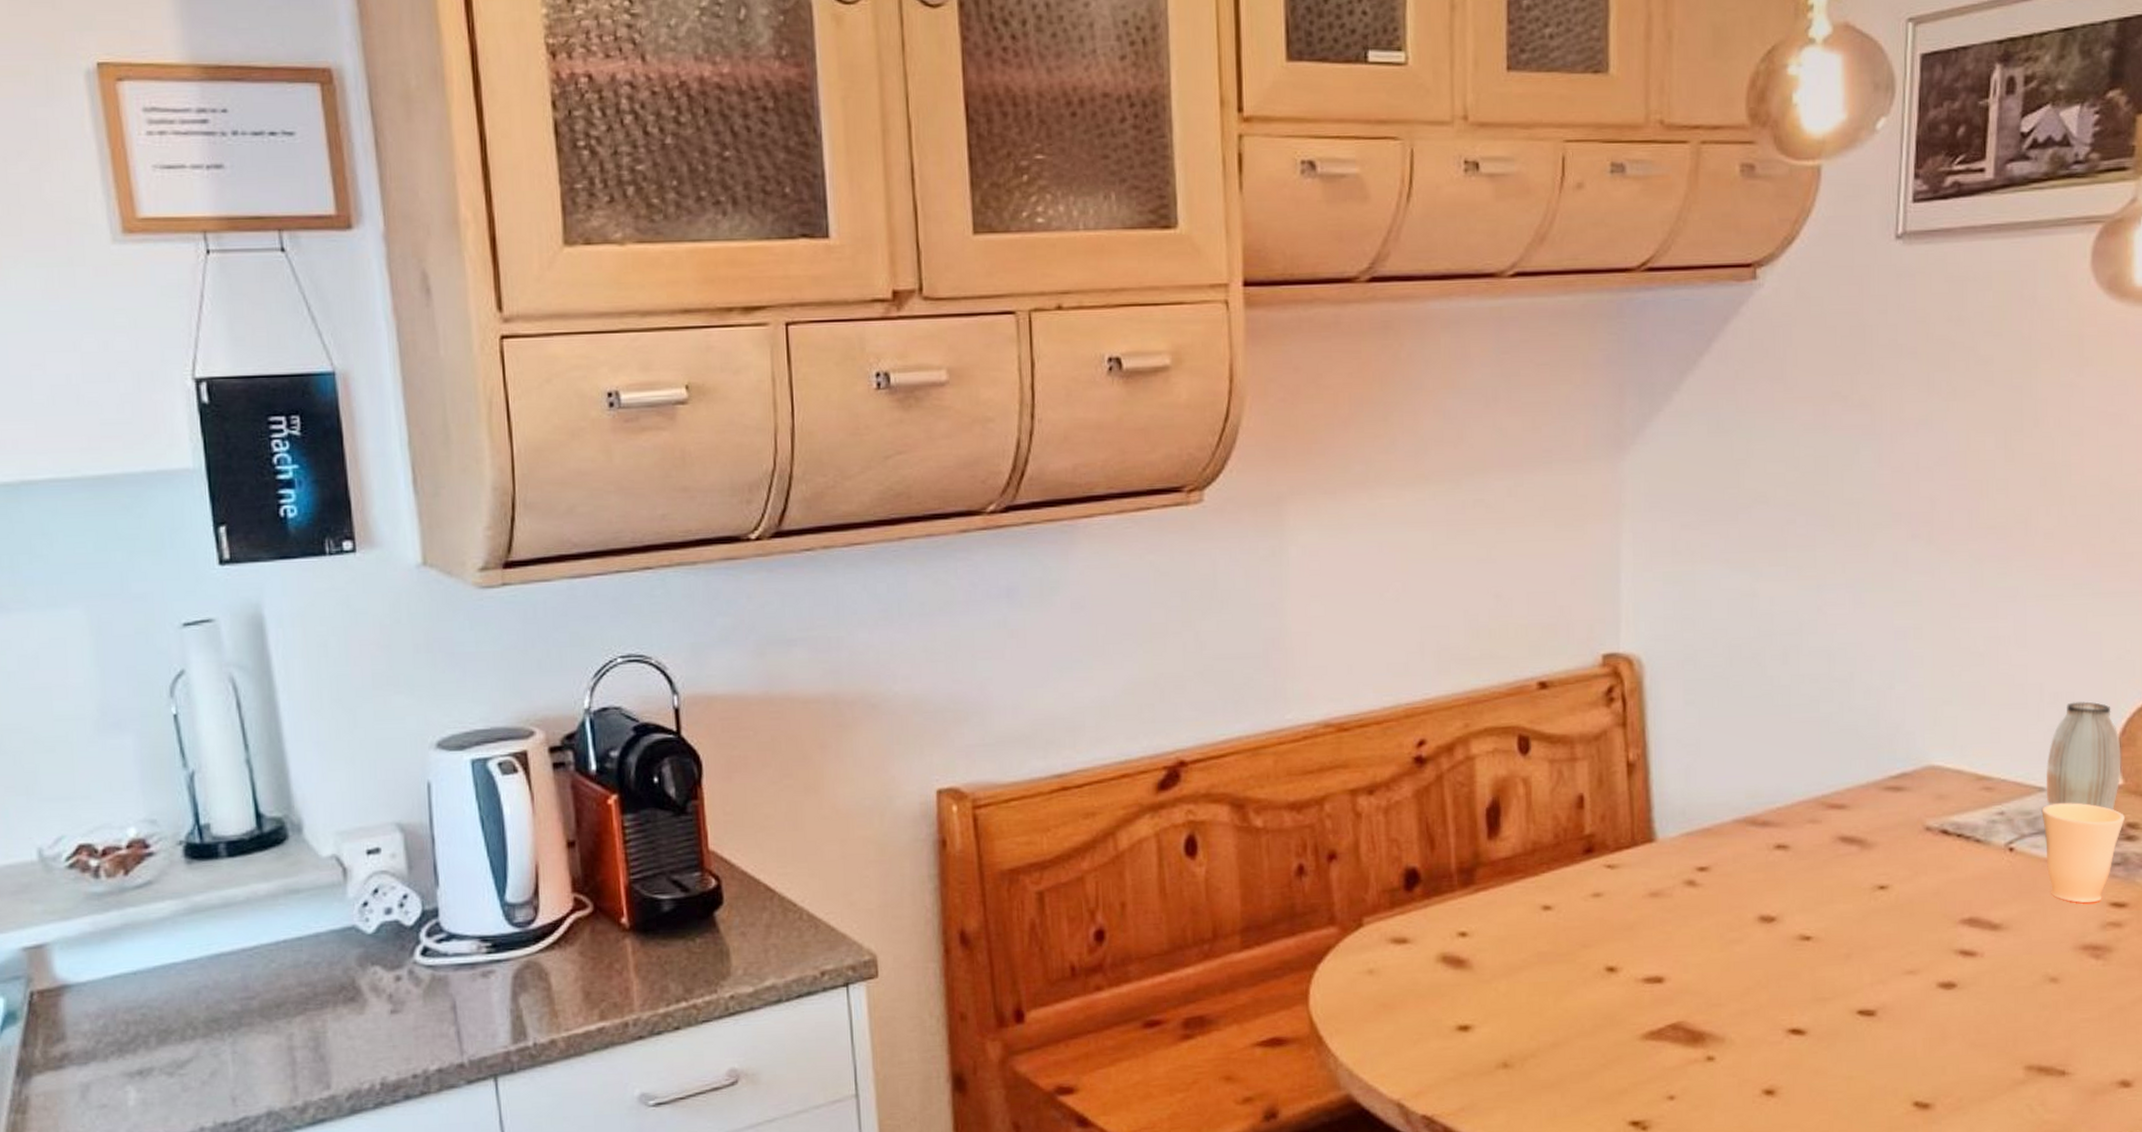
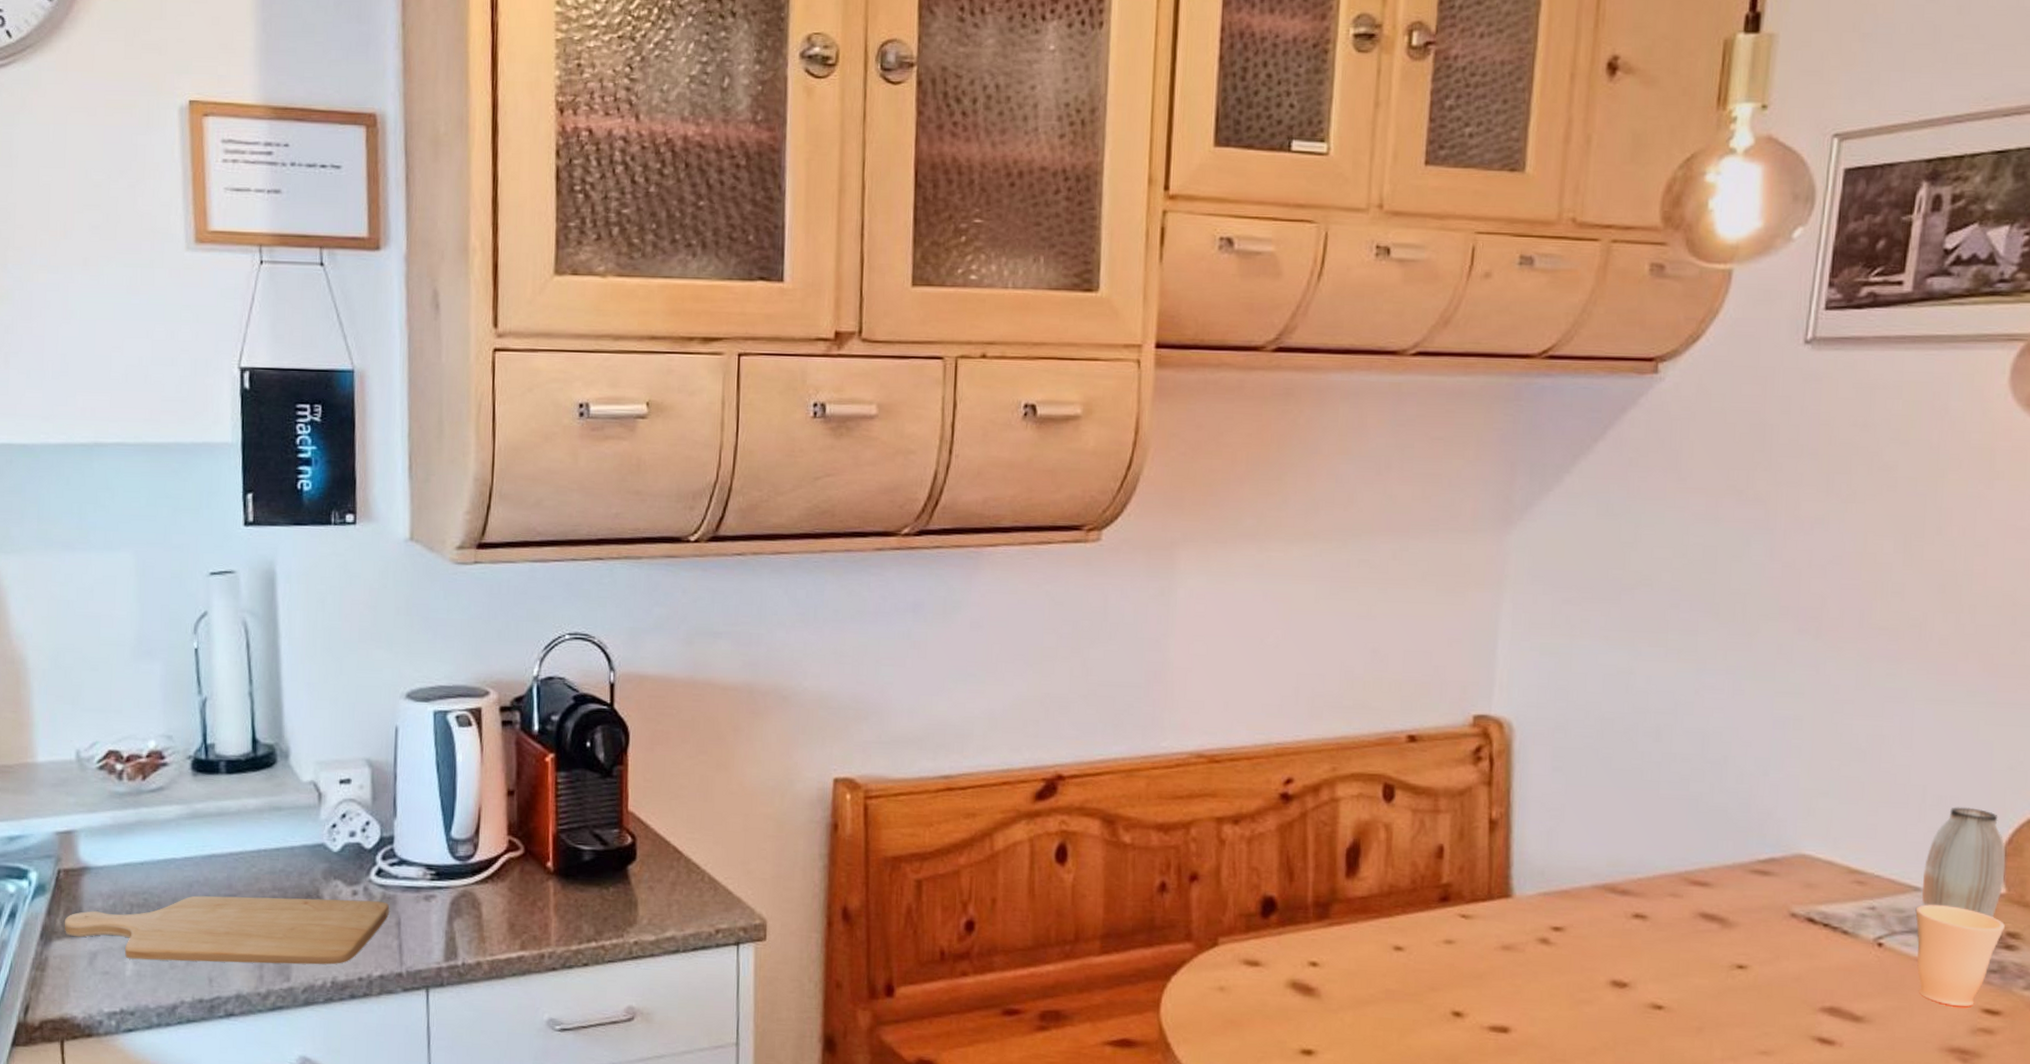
chopping board: none [44,984,442,1087] -> present [64,895,390,965]

